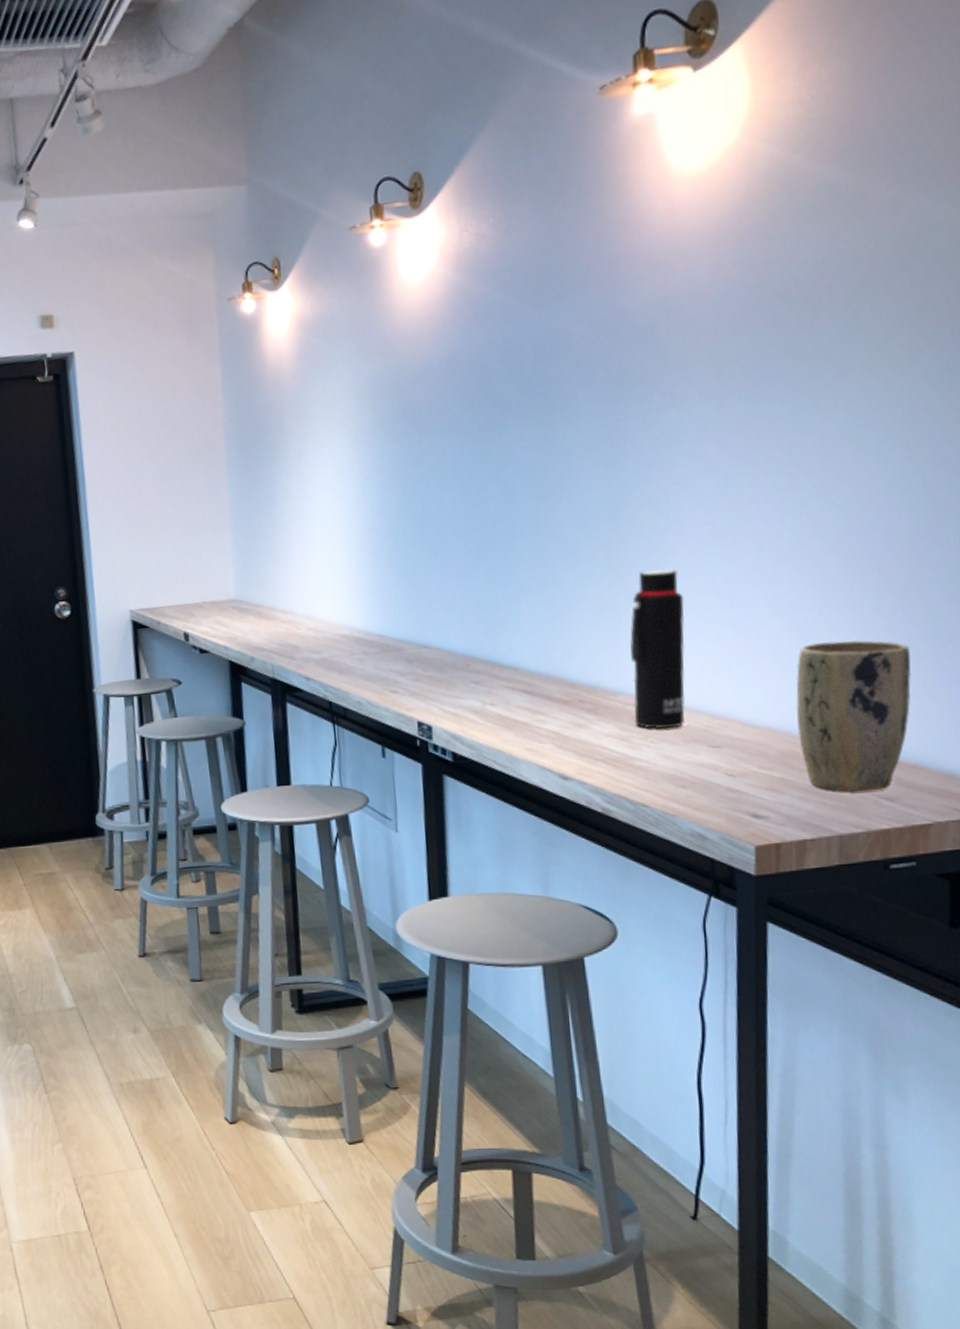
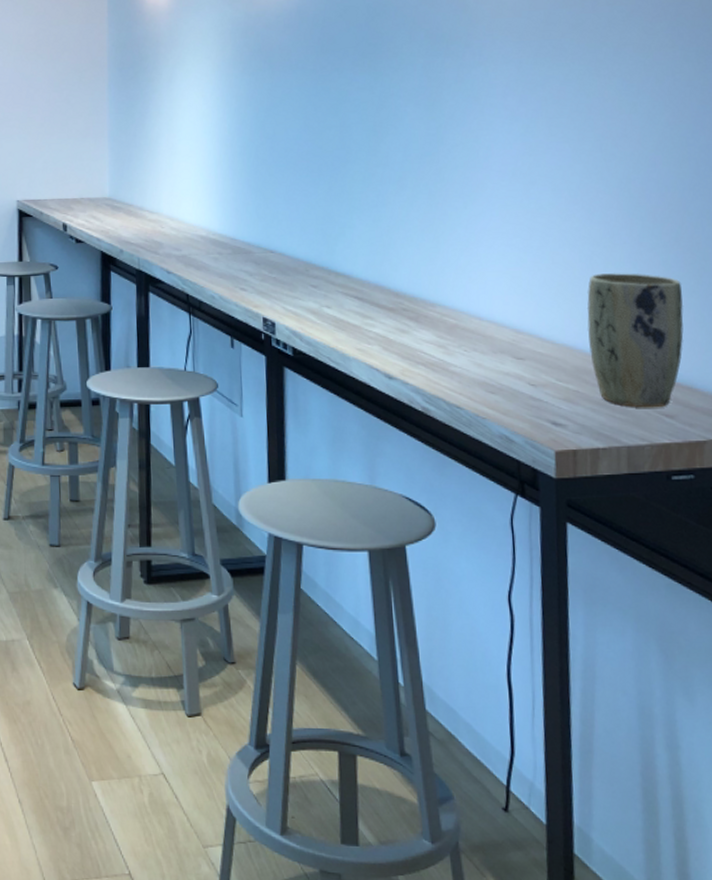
water bottle: present [630,569,686,730] -> none [446,199,494,340]

